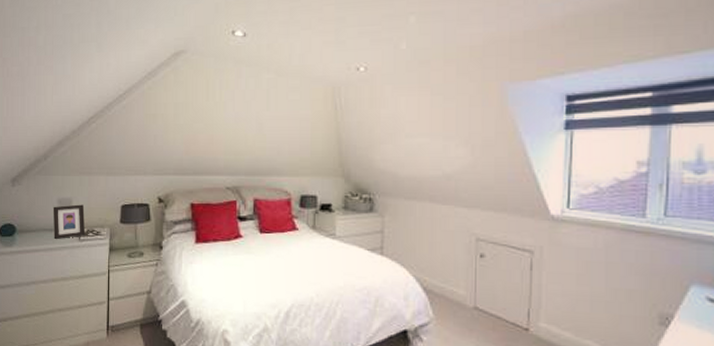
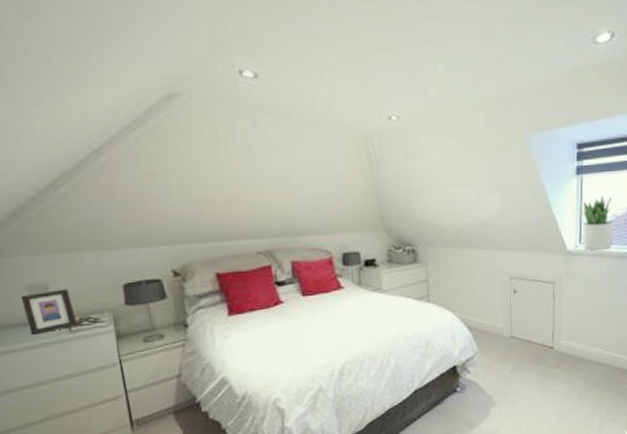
planter: none [572,155,613,221] -> present [582,196,612,252]

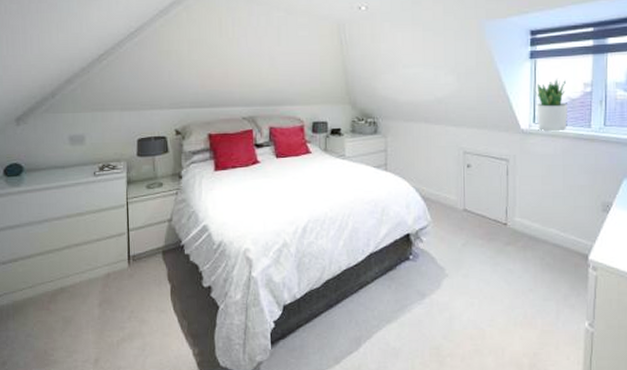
picture frame: present [20,289,78,335] -> none [64,140,101,175]

